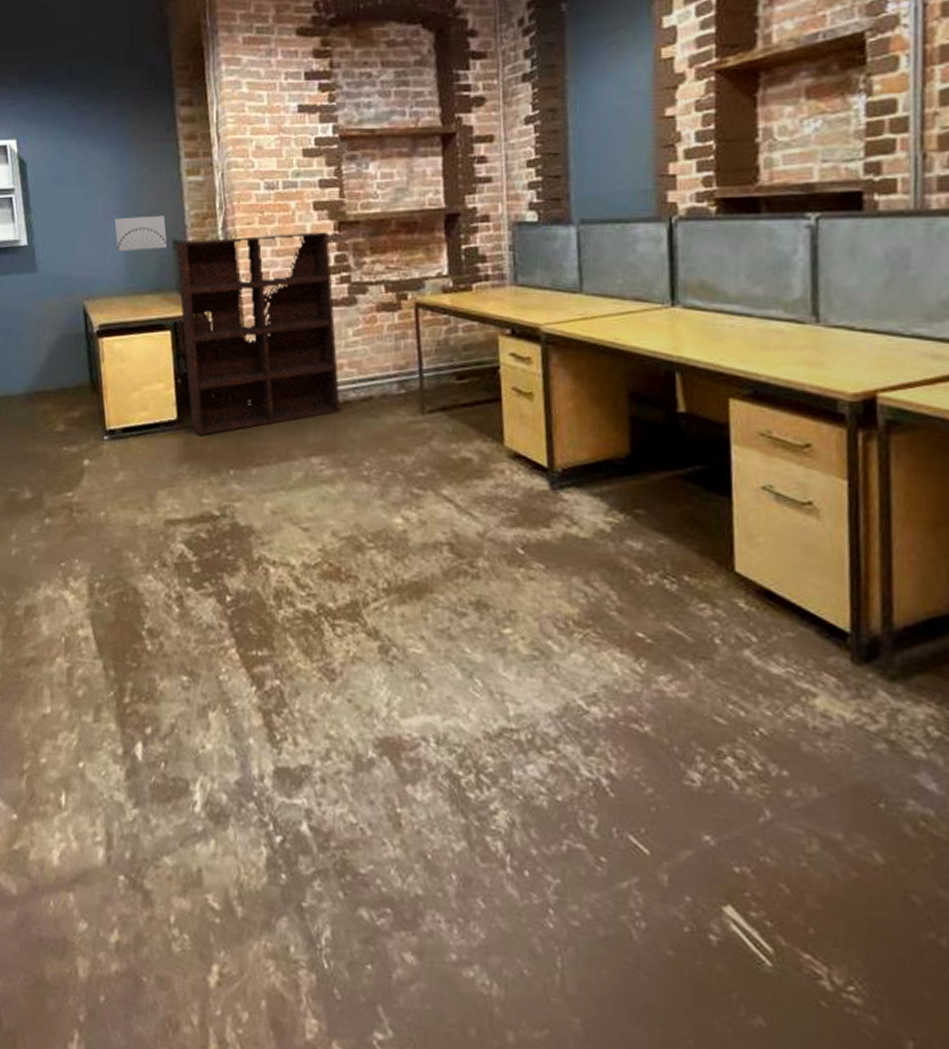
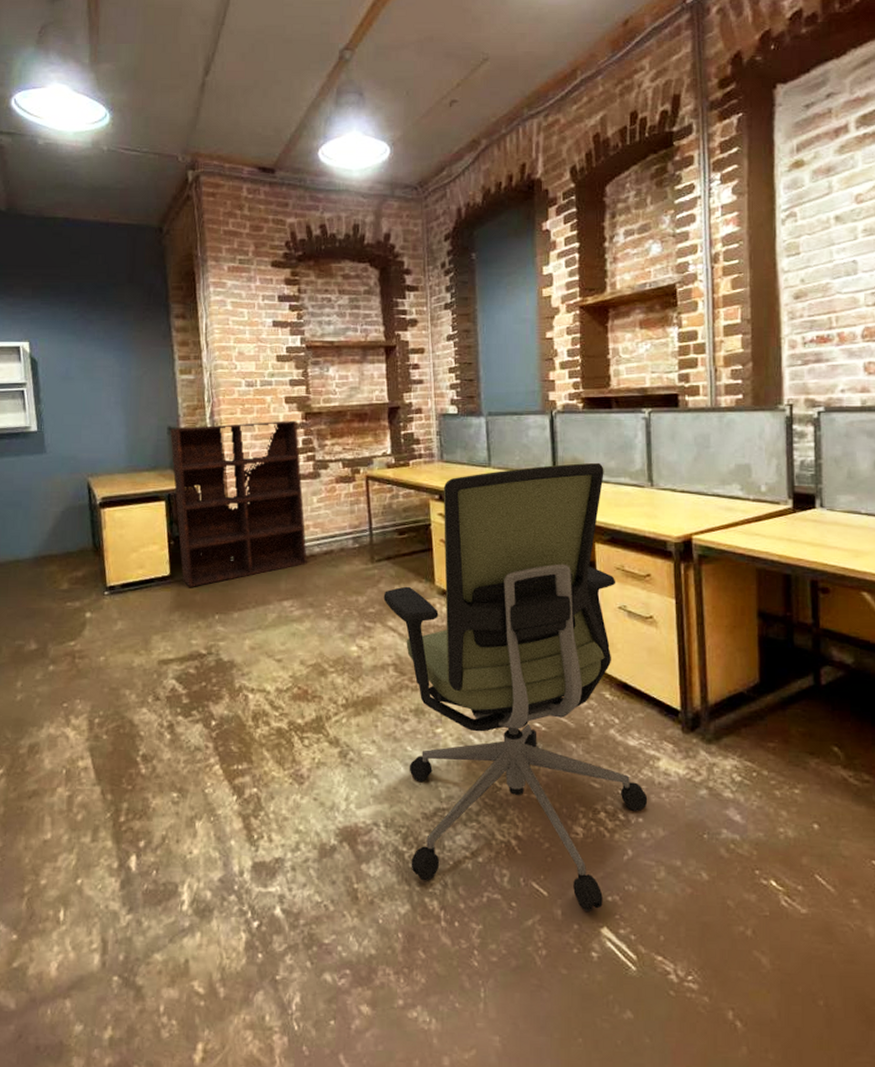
wall art: present [114,215,168,252] -> none [116,406,163,436]
office chair: none [436,288,797,884] -> present [383,462,648,913]

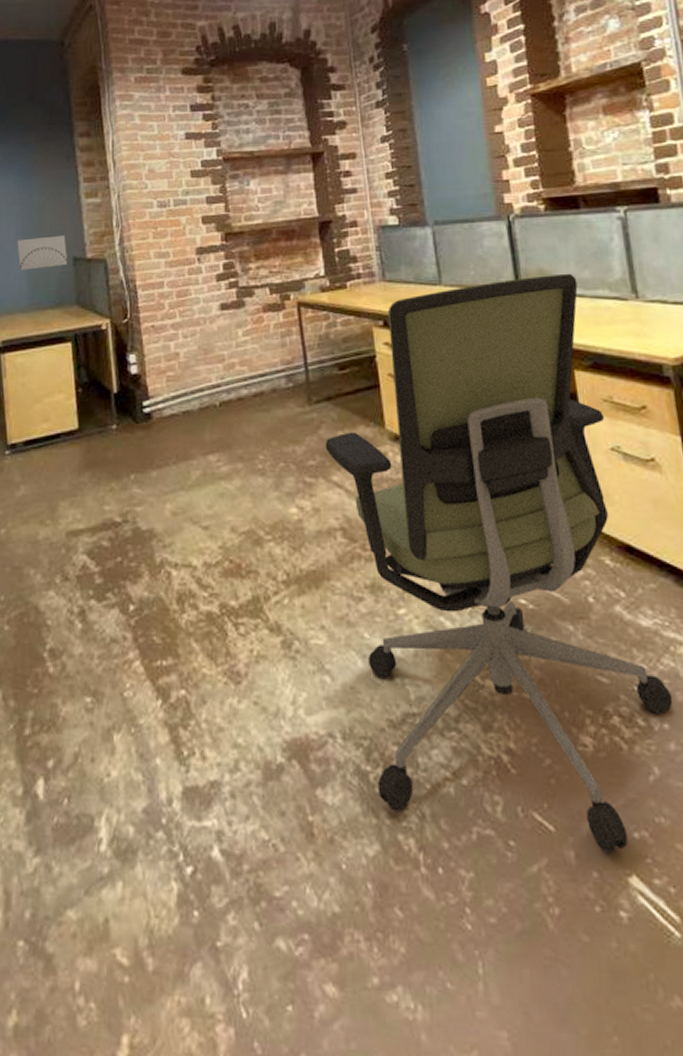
wall art: none [116,406,163,436] -> present [17,235,68,270]
shelving unit: present [170,420,307,587] -> none [76,243,234,442]

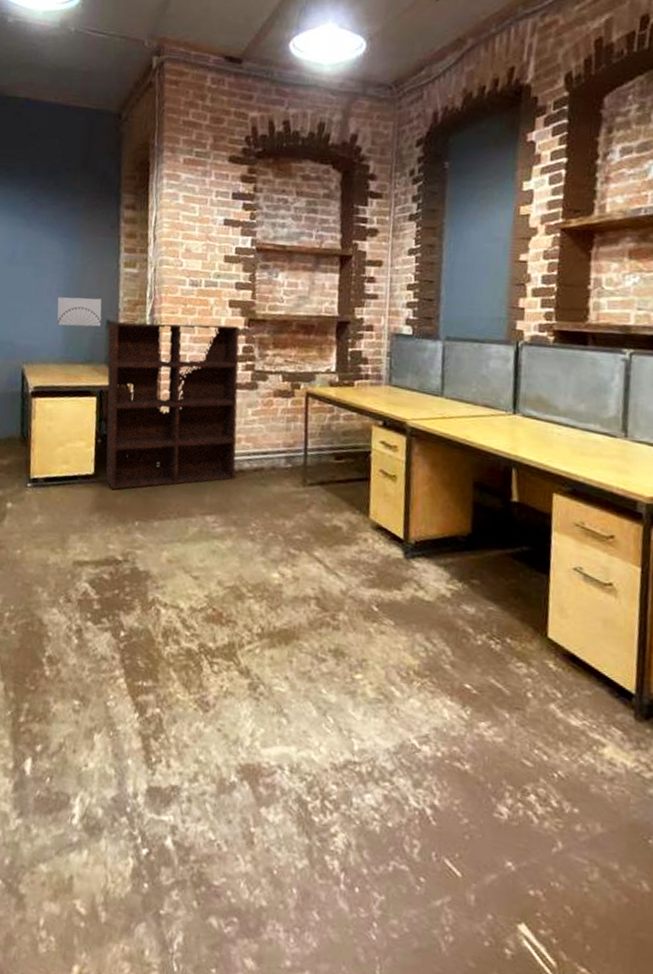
shelving unit: none [76,243,234,442] -> present [105,322,240,490]
office chair: present [325,273,673,855] -> none [312,401,587,904]

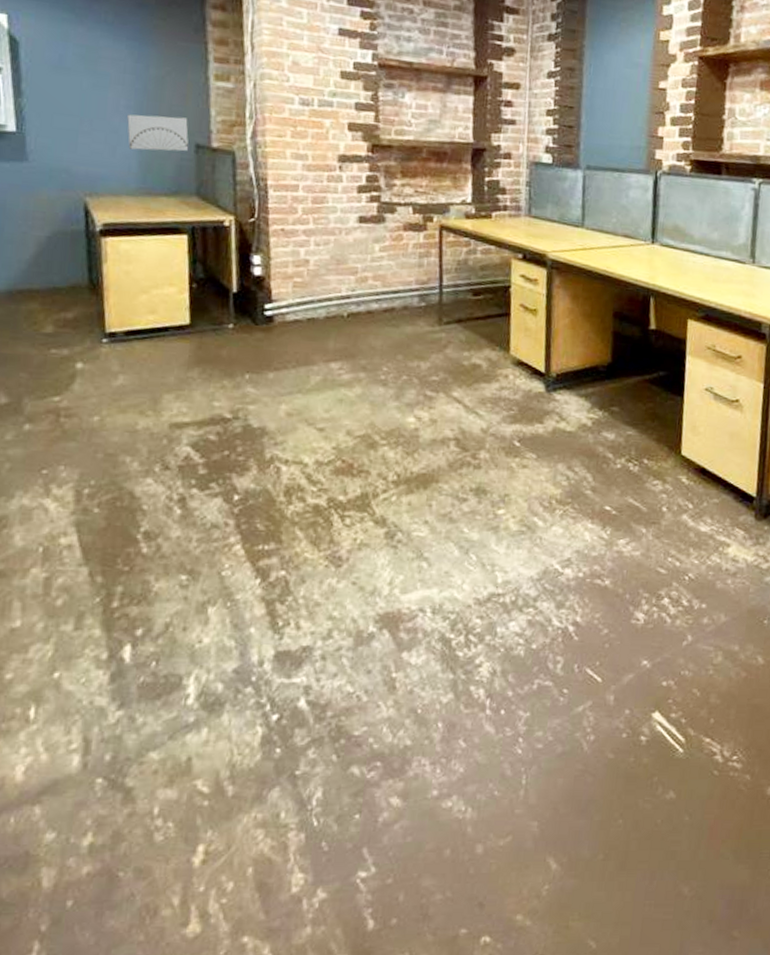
shelving unit: present [105,322,240,490] -> none [198,146,363,340]

